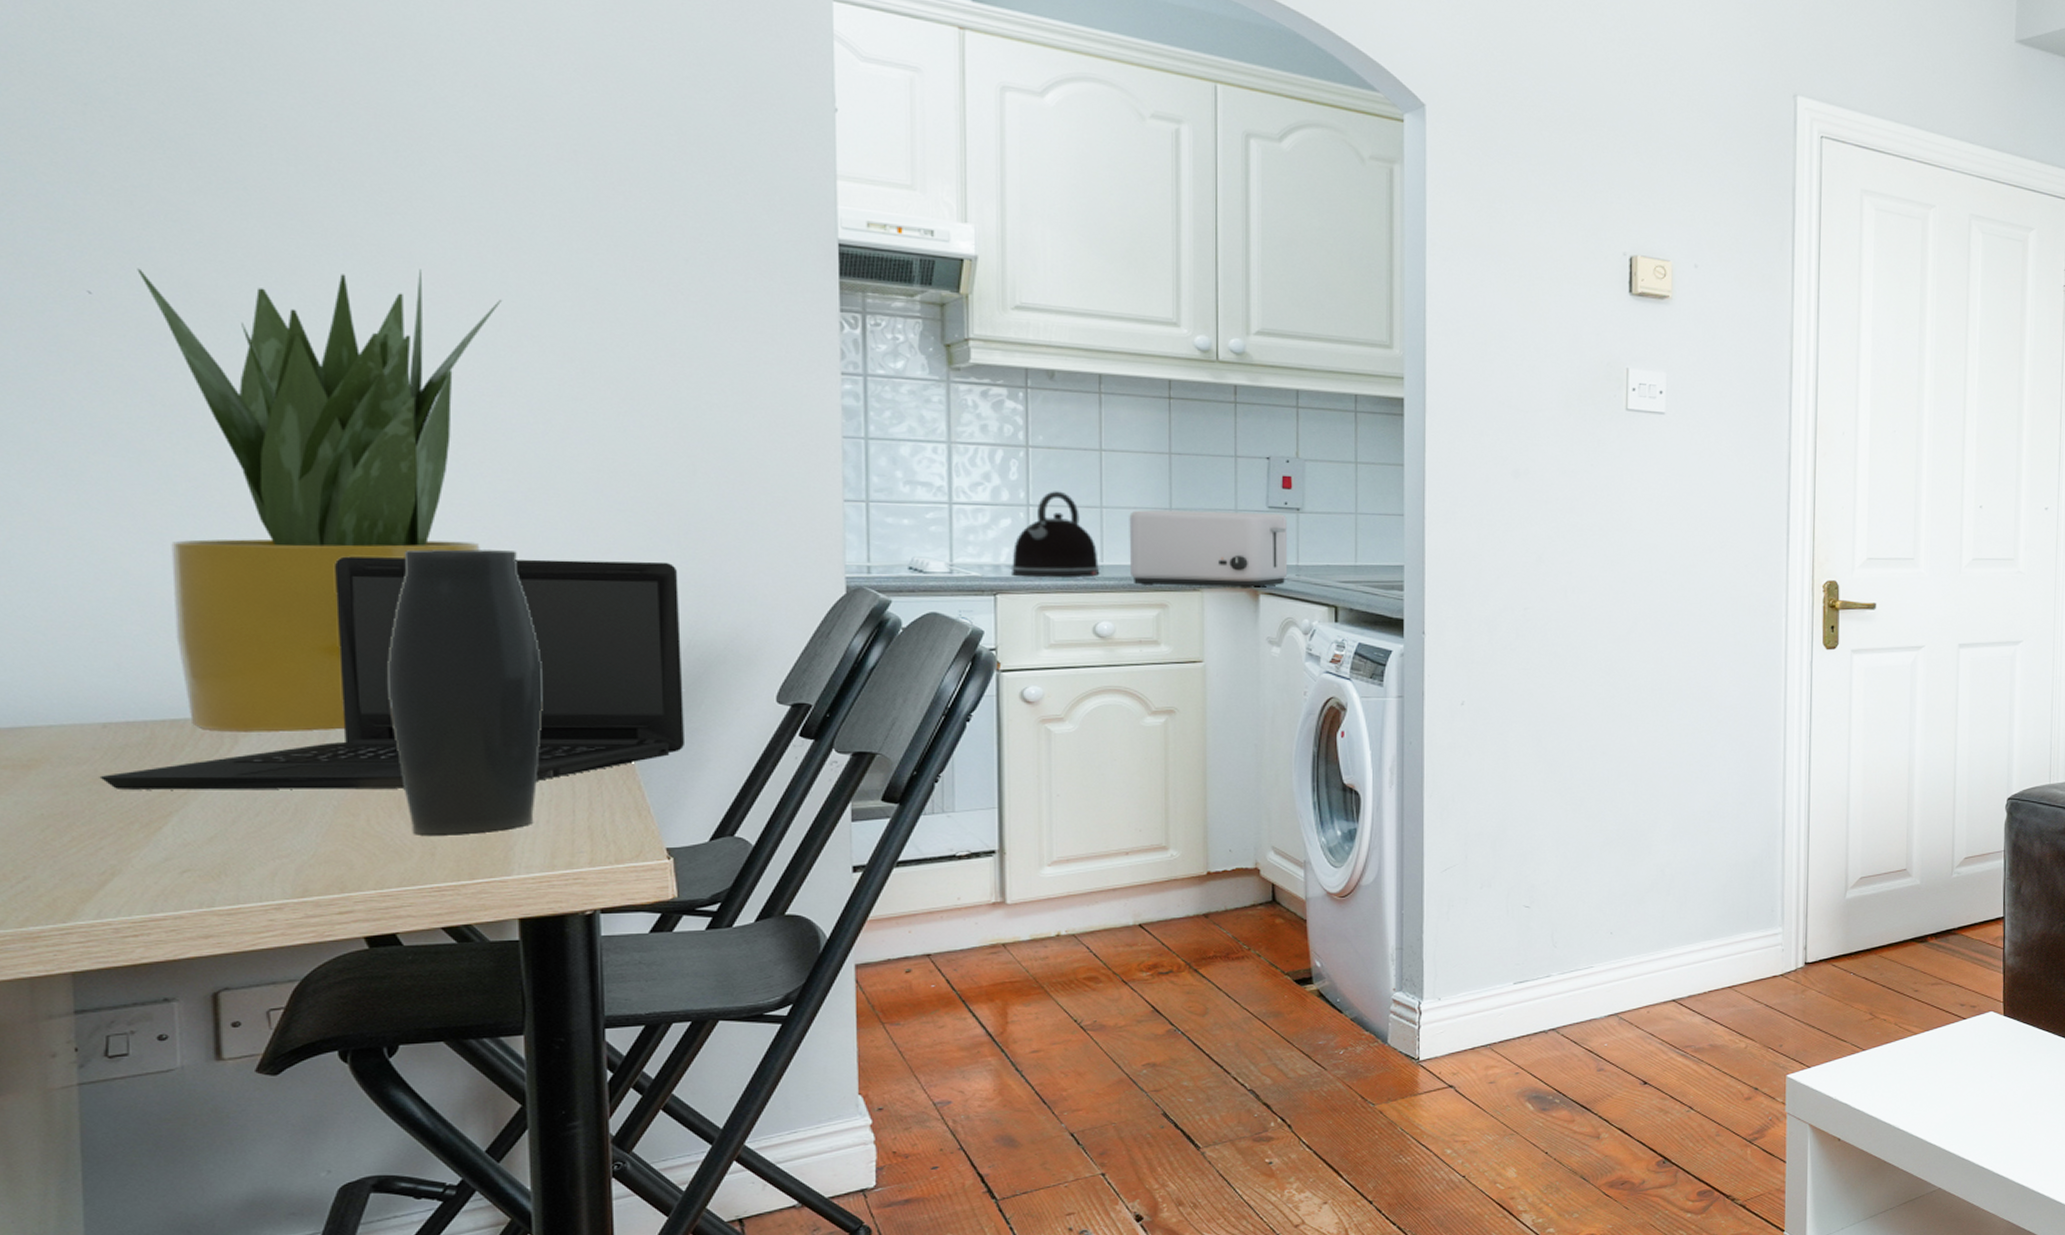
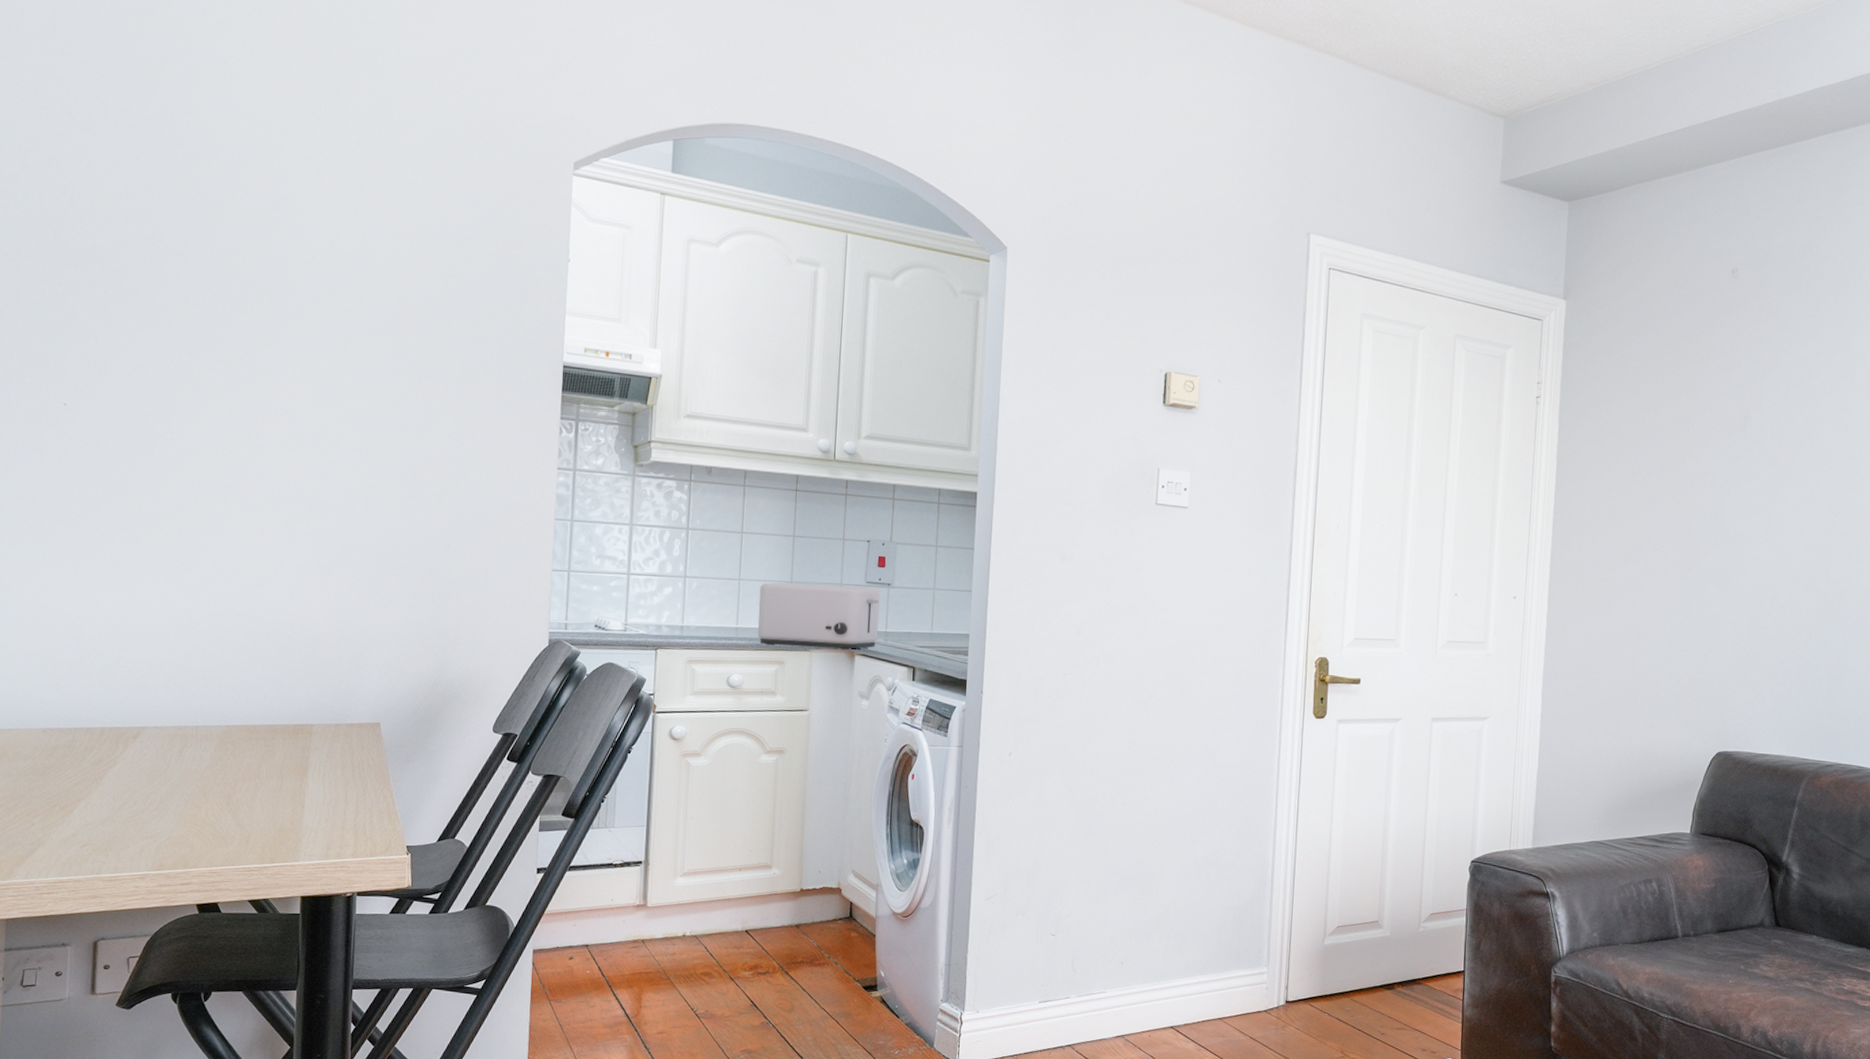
laptop: present [99,556,684,790] -> none [37,606,432,788]
planter: present [137,268,503,732] -> none [95,386,330,740]
vase: present [386,549,544,835] -> none [228,602,334,827]
kettle: present [1010,491,1100,579] -> none [669,565,736,638]

